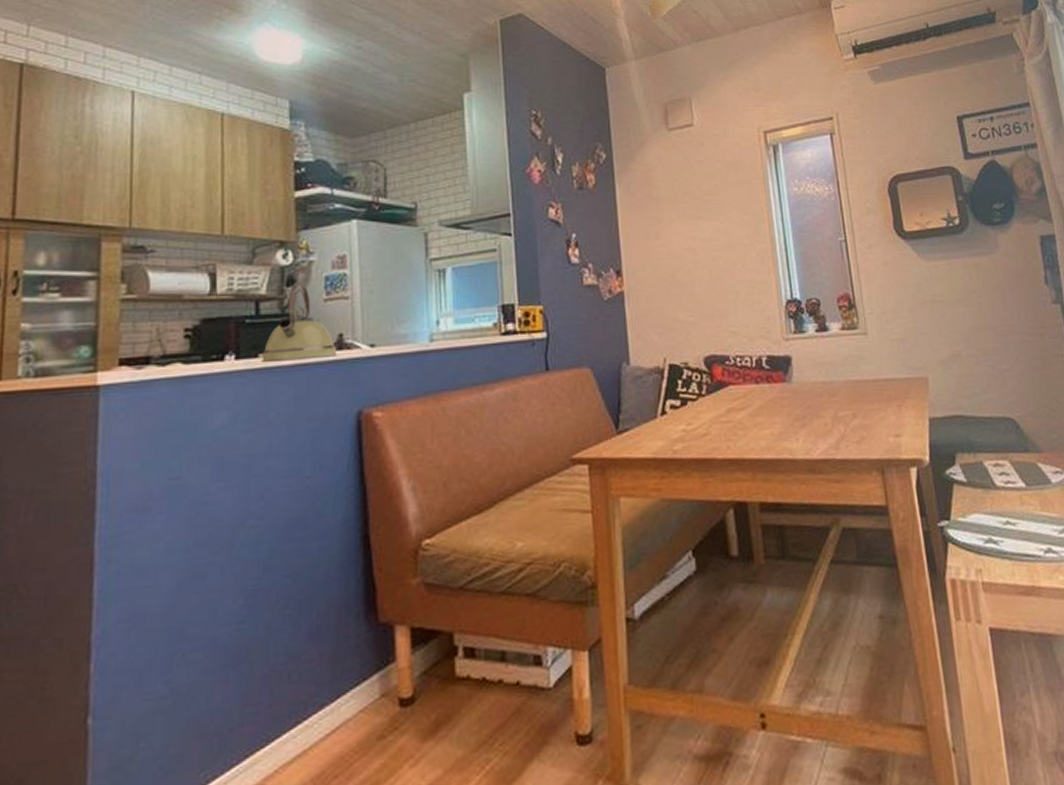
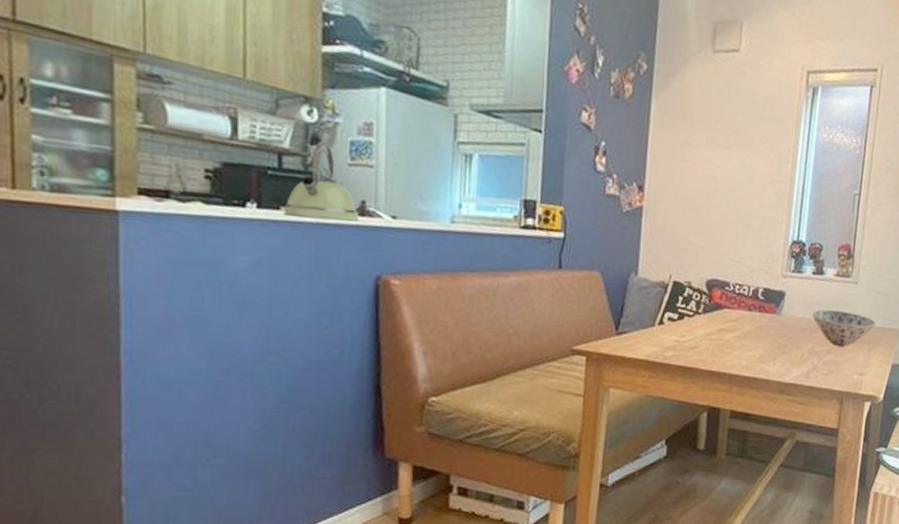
bowl: none [826,366,899,408] -> present [812,309,876,347]

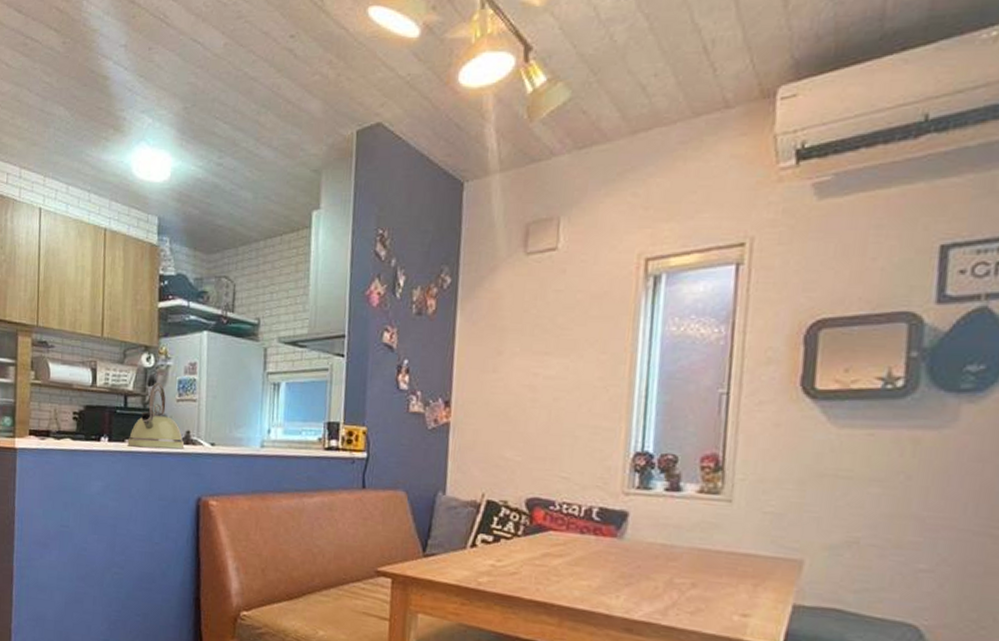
bowl: present [812,309,876,347] -> none [667,533,764,581]

